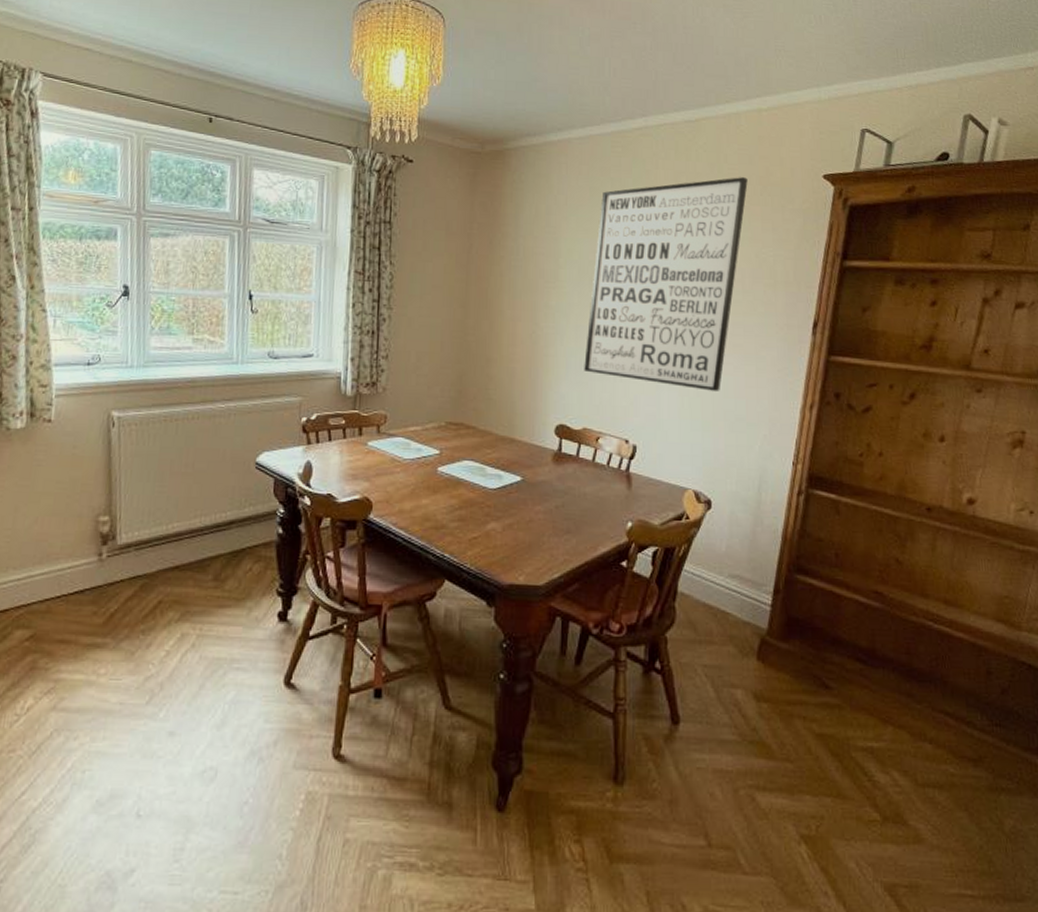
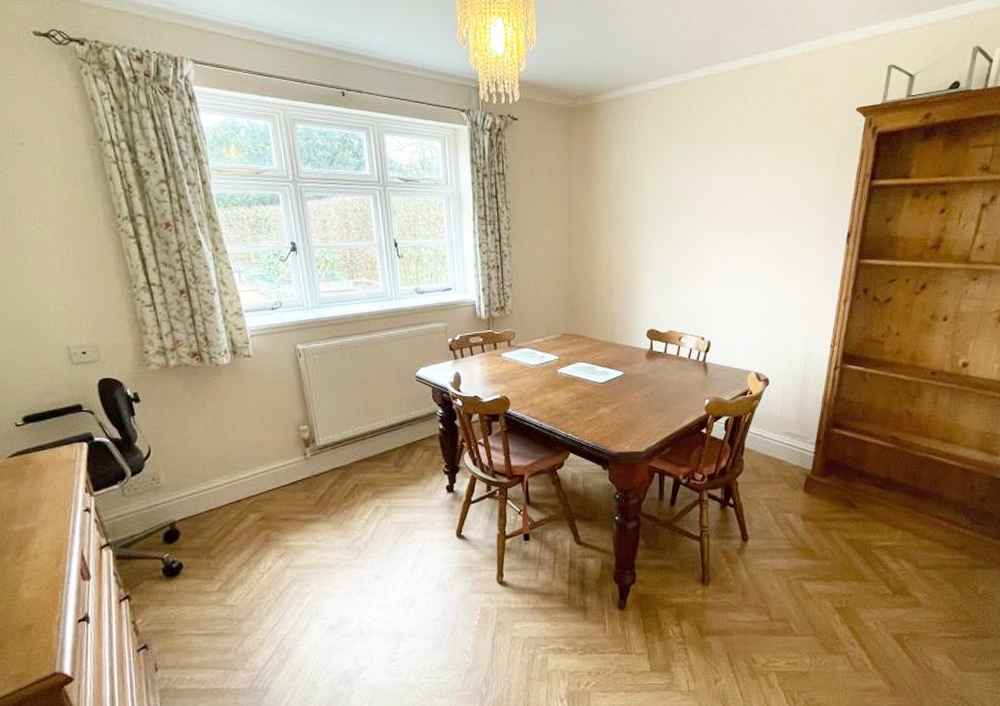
wall art: present [584,177,748,391] -> none [667,115,795,294]

